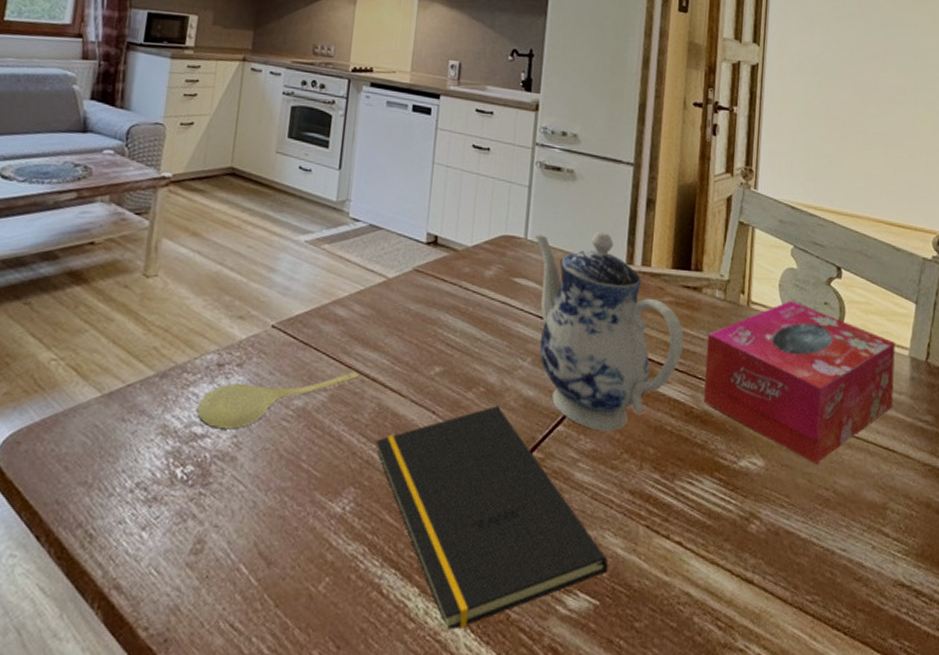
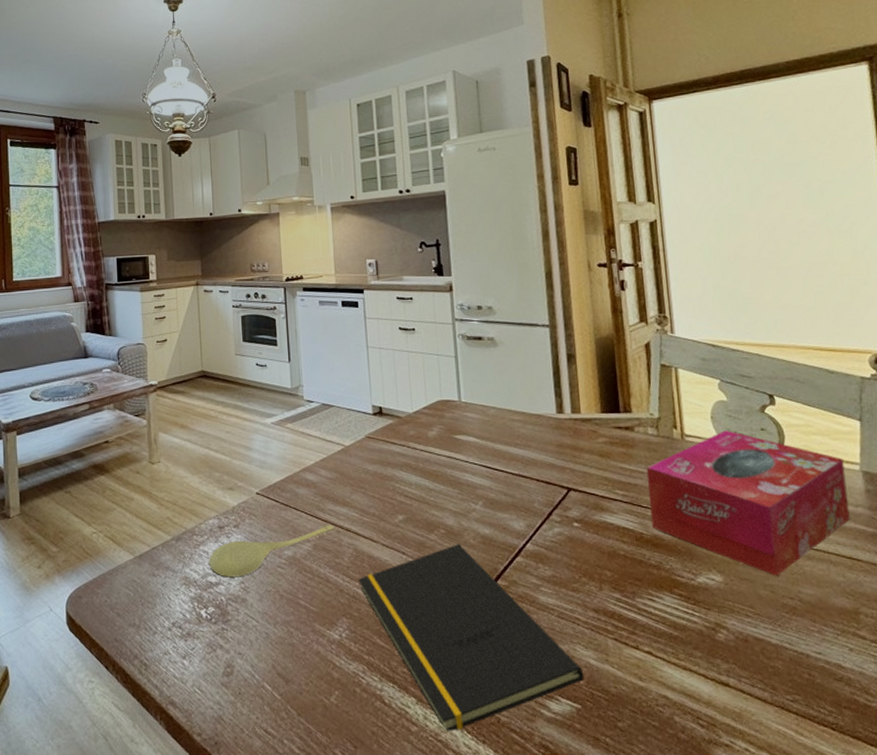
teapot: present [534,231,684,432] -> none [467,387,624,560]

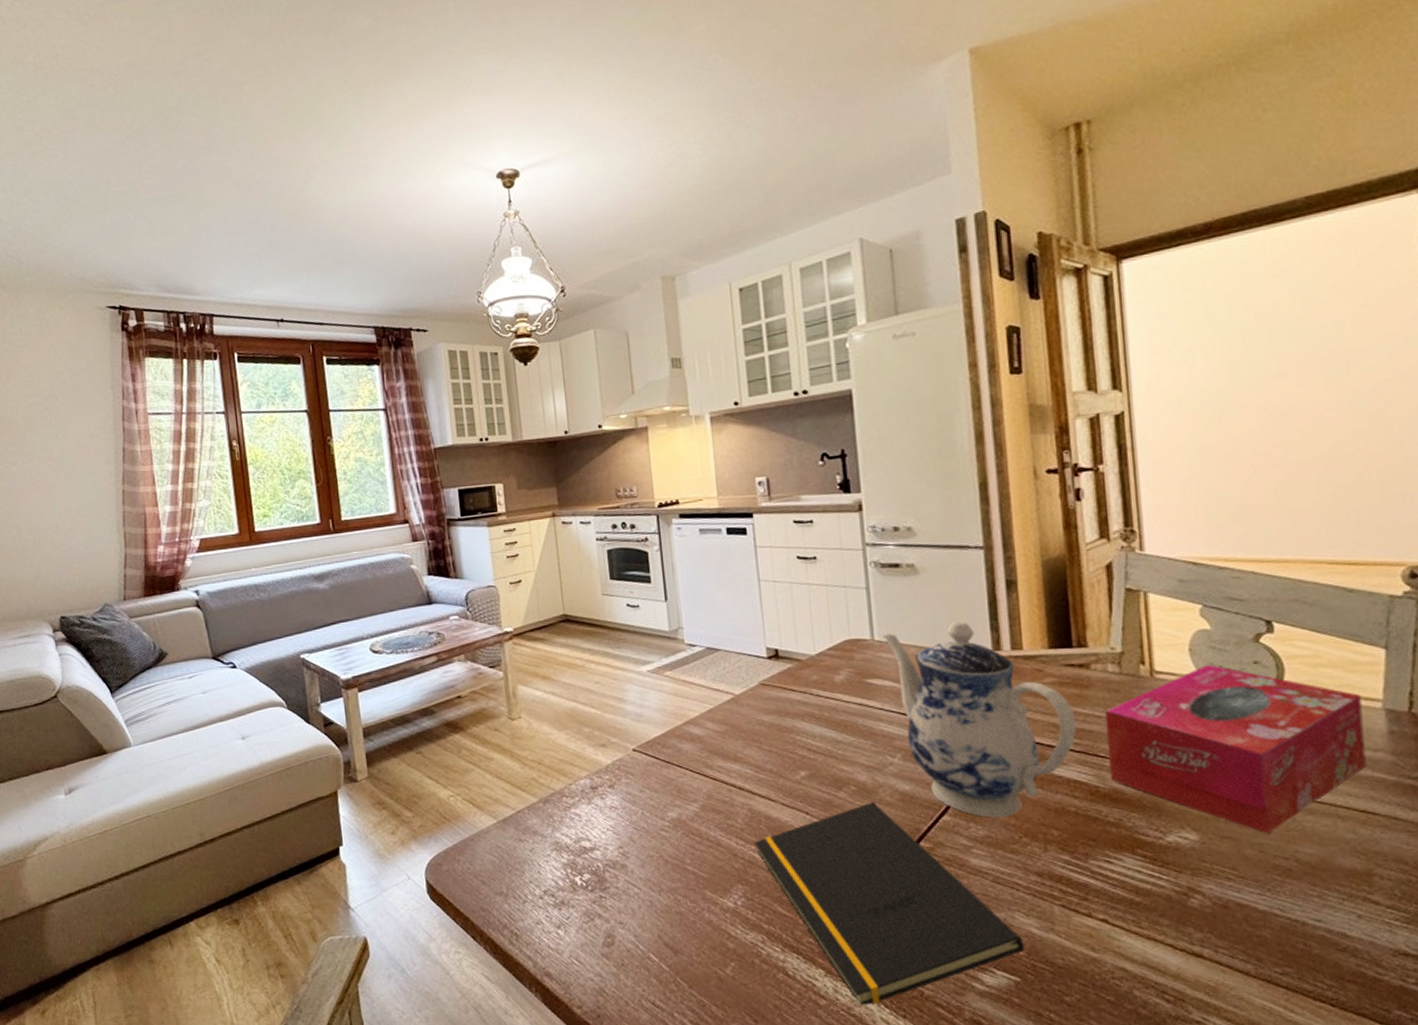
spoon: present [209,524,334,578] -> none [581,783,725,842]
teapot: none [467,387,624,560] -> present [882,621,1076,818]

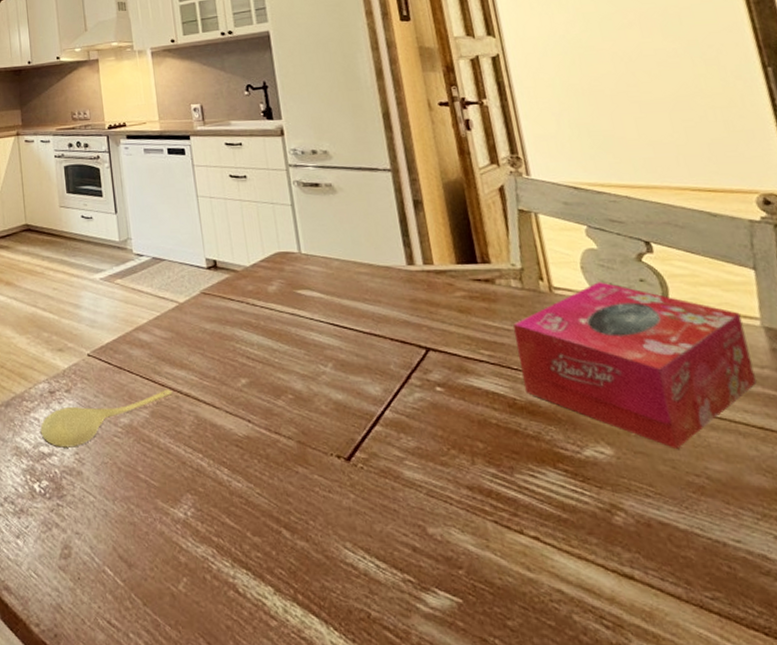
spoon: none [581,783,725,842] -> present [40,389,173,448]
notepad: present [754,801,1025,1005] -> none [201,410,463,627]
teapot: present [882,621,1076,818] -> none [307,236,489,429]

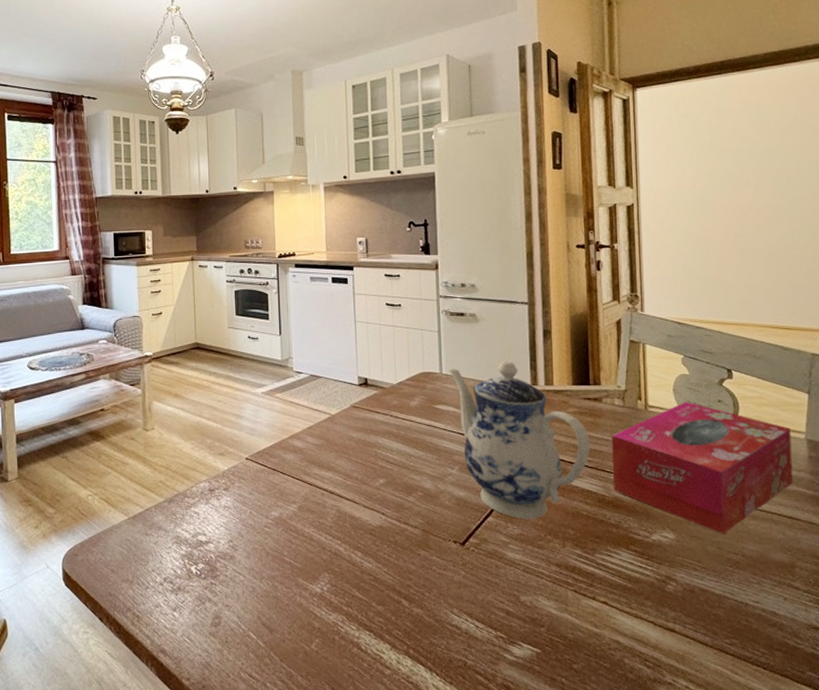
spoon: present [40,389,173,448] -> none [199,487,319,537]
teapot: none [307,236,489,429] -> present [448,360,590,519]

